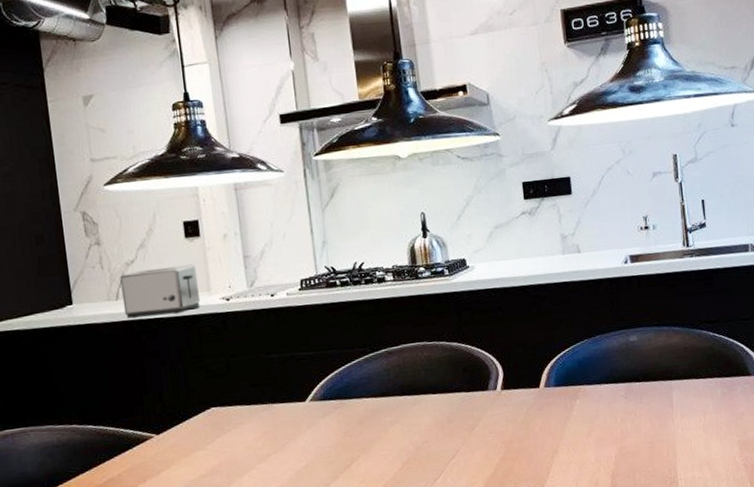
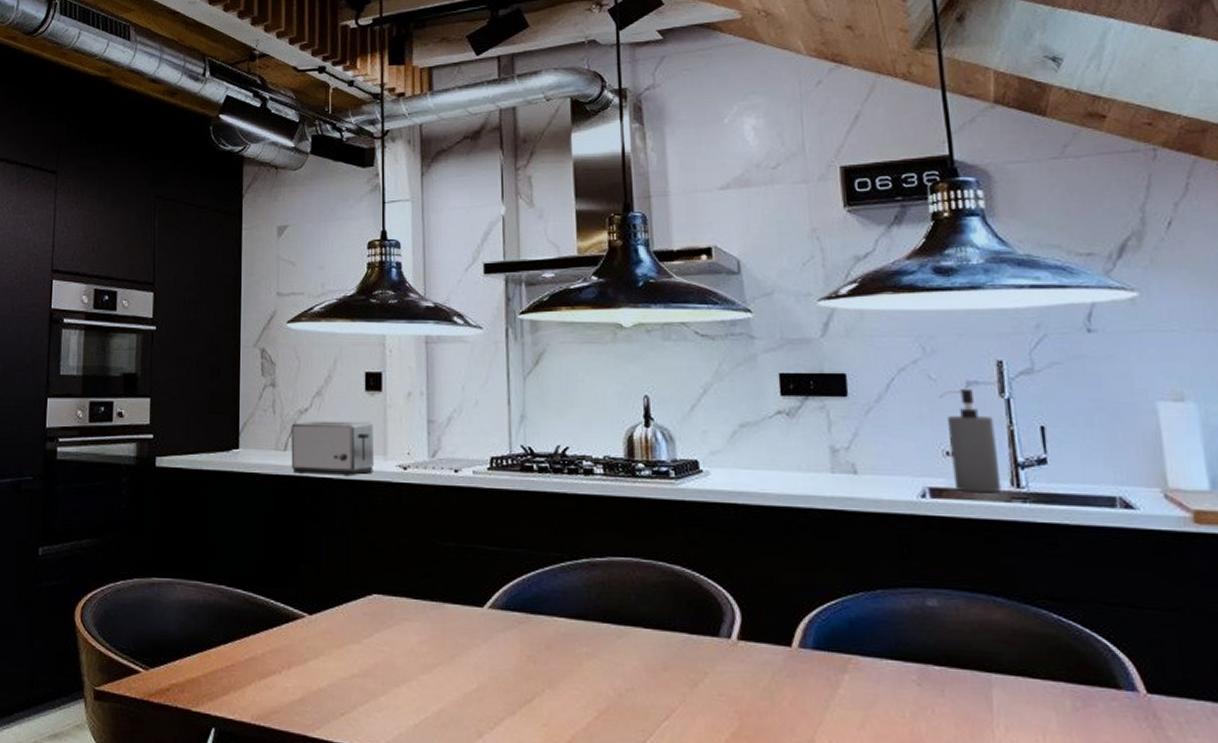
soap dispenser: none [635,177,677,255] -> present [939,388,1002,493]

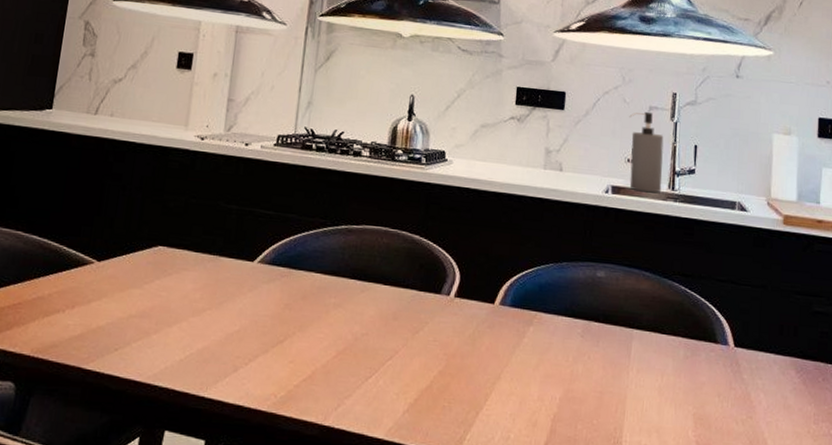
toaster: present [291,421,375,477] -> none [99,90,180,143]

